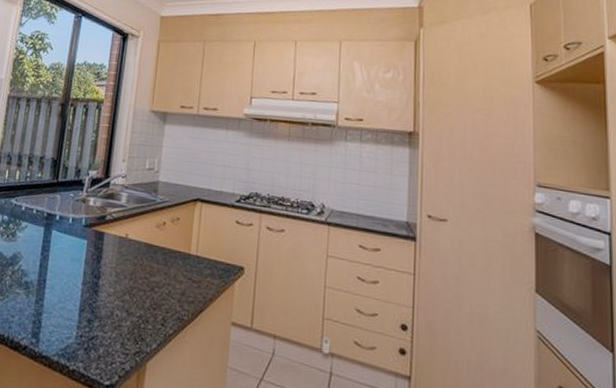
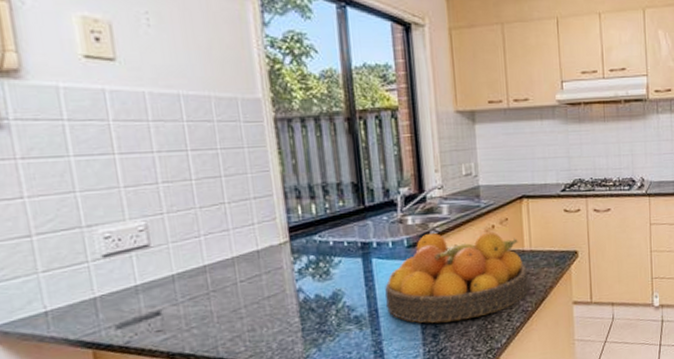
fruit bowl: none [54,217,190,313] -> present [385,232,529,323]

